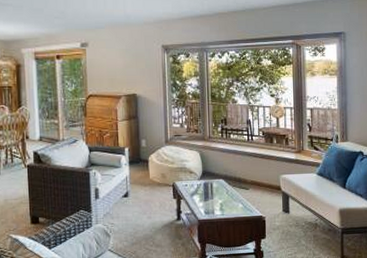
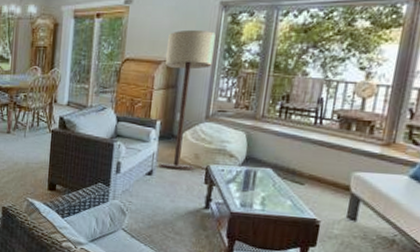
floor lamp: none [124,68,163,190] -> present [158,29,216,171]

